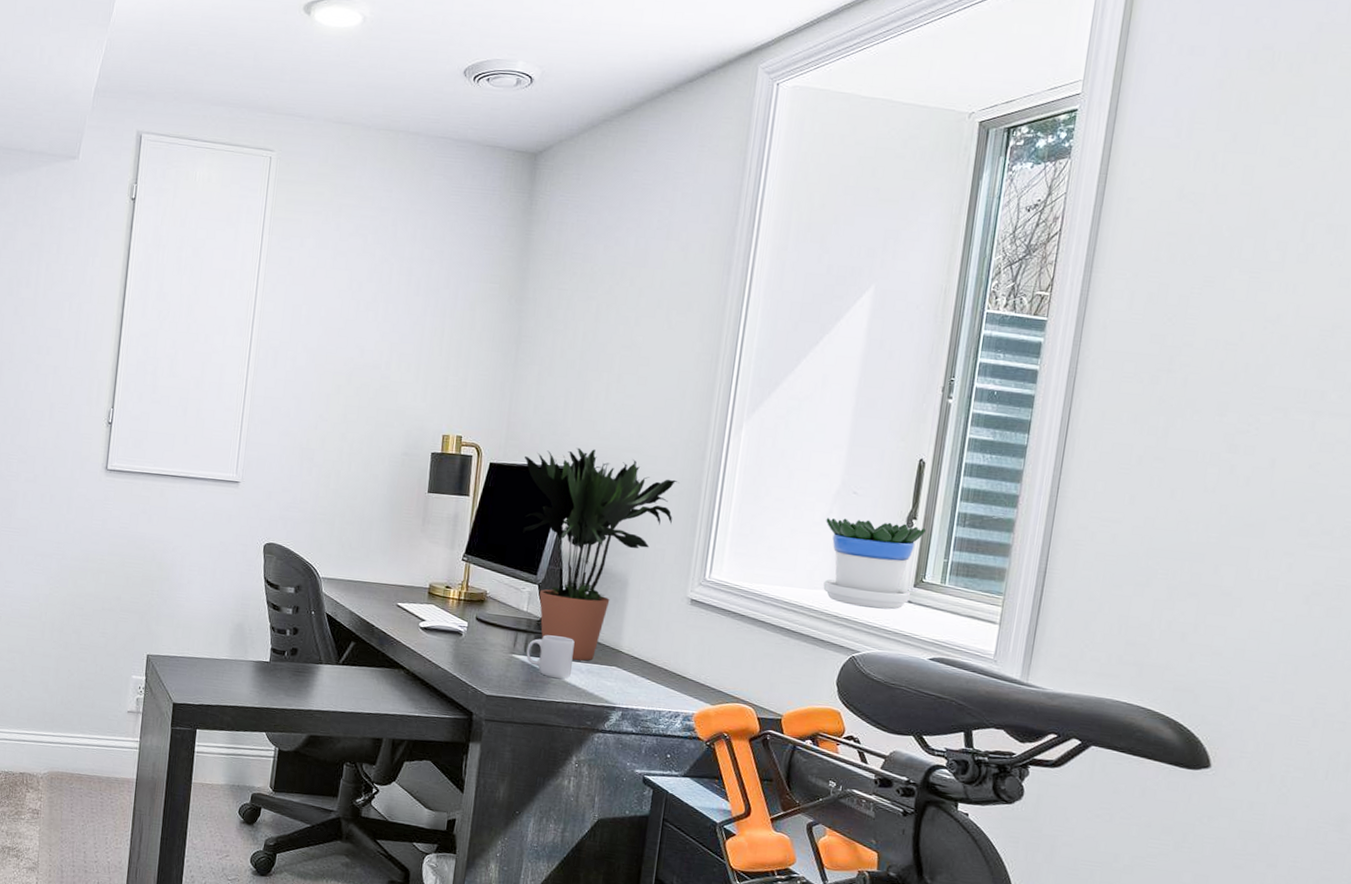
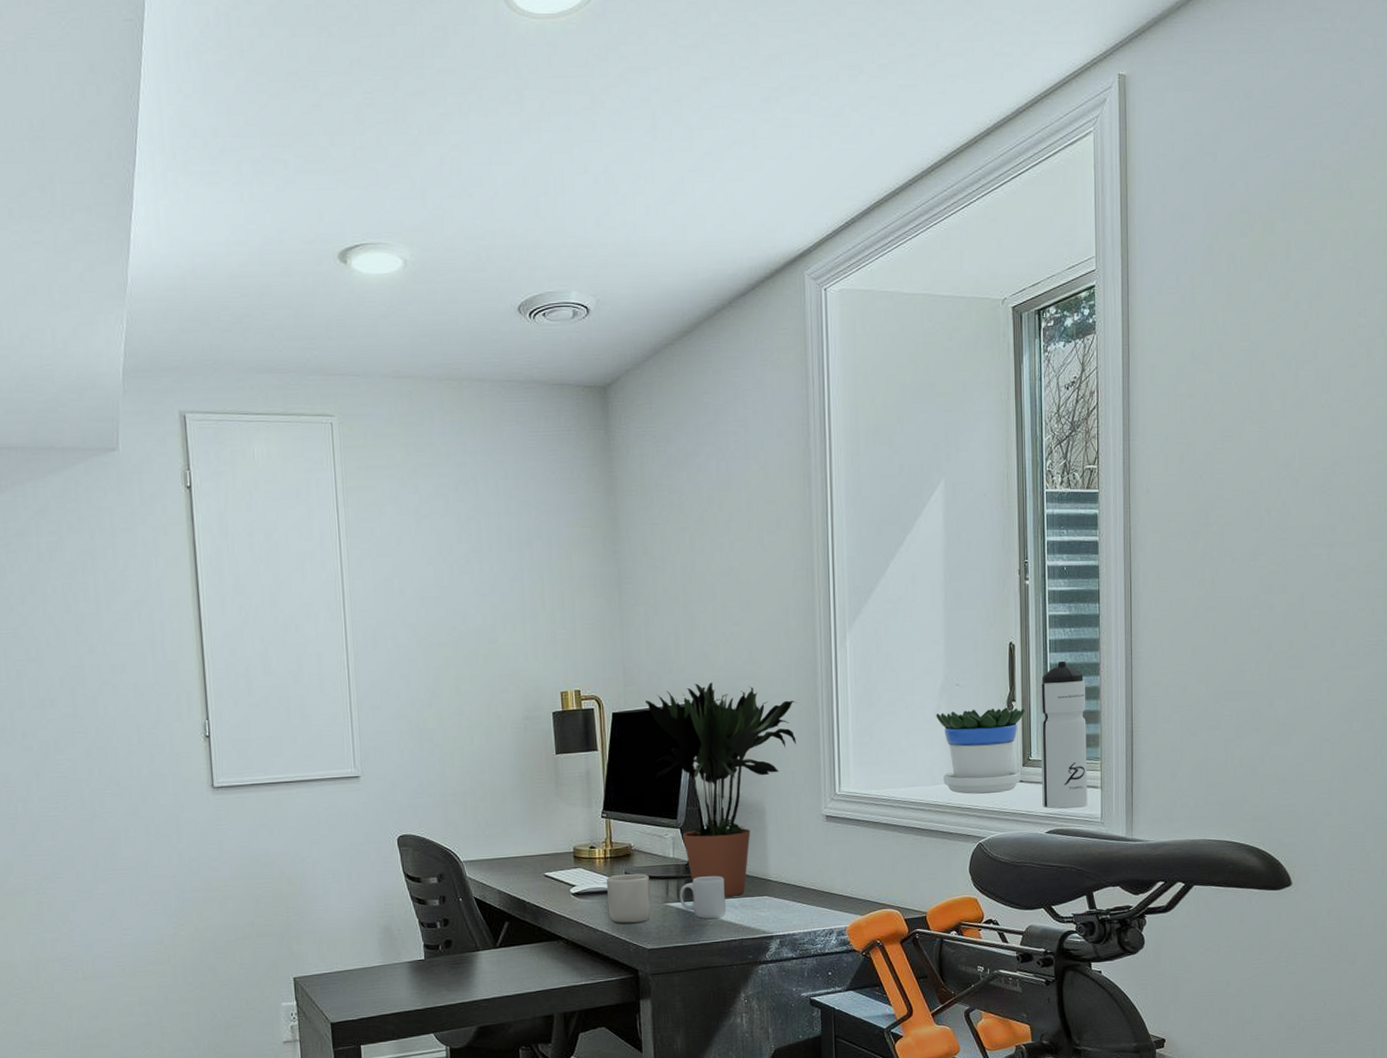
mug: none [453,617,499,669] -> present [606,873,651,926]
water bottle: none [929,487,1000,641] -> present [1039,661,1088,810]

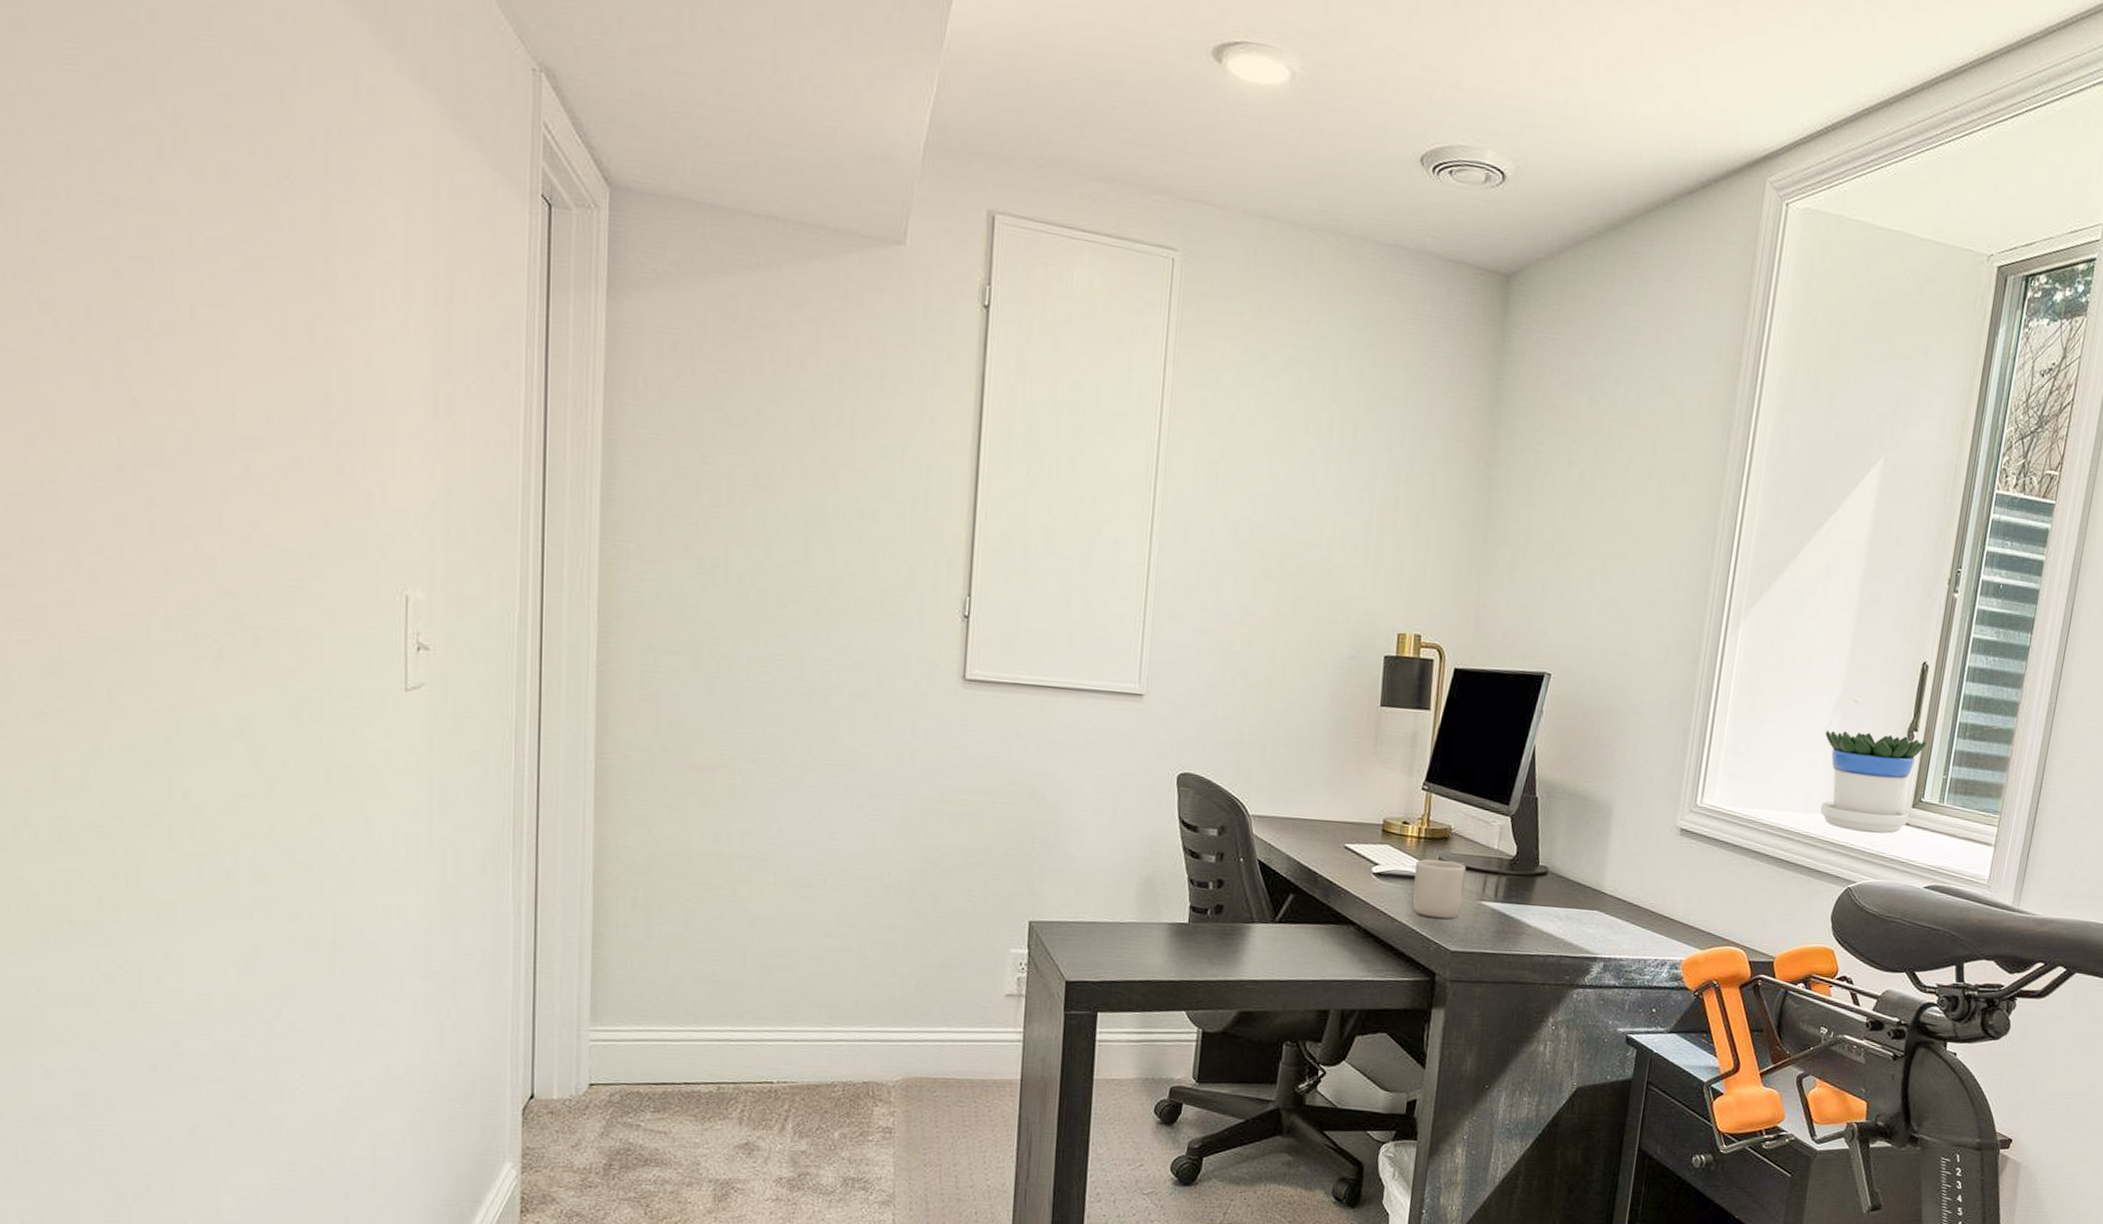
potted plant: present [646,682,797,897] -> none [1493,649,1670,905]
cup: present [679,876,727,920] -> none [1497,876,1552,928]
water bottle: present [1039,661,1088,810] -> none [1926,694,2000,866]

